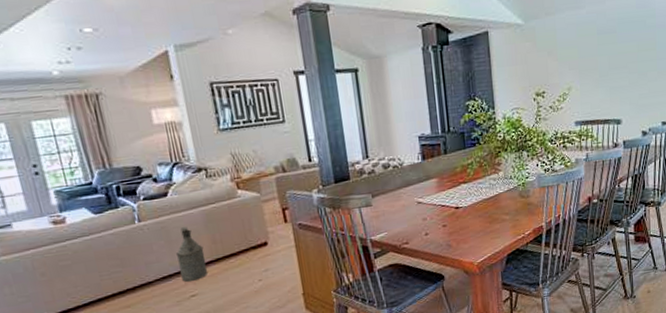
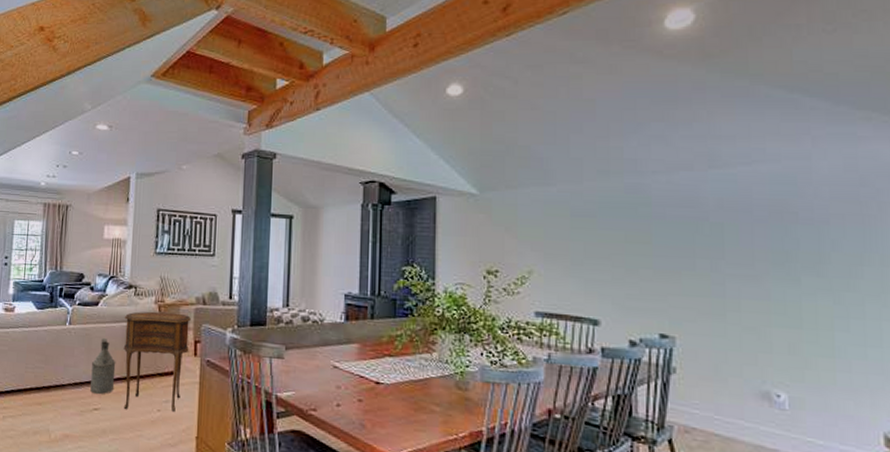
side table: none [201,185,279,289] -> present [123,311,191,413]

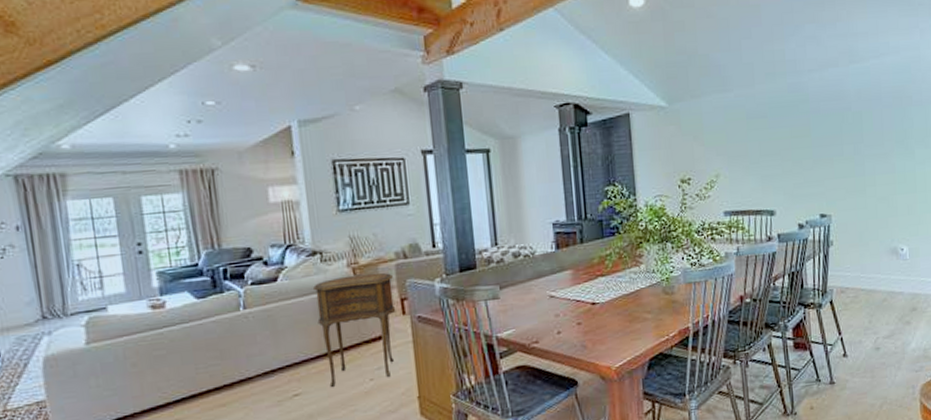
watering can: present [90,338,116,395] -> none [280,316,315,379]

